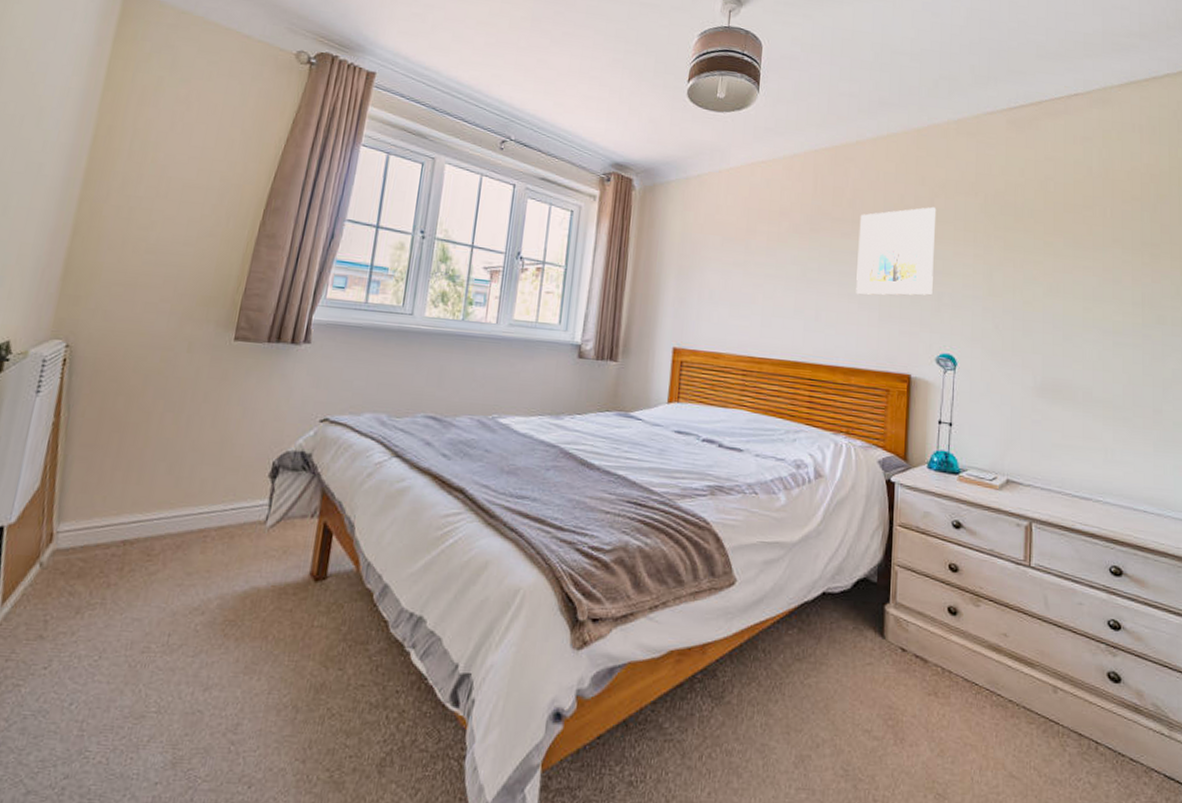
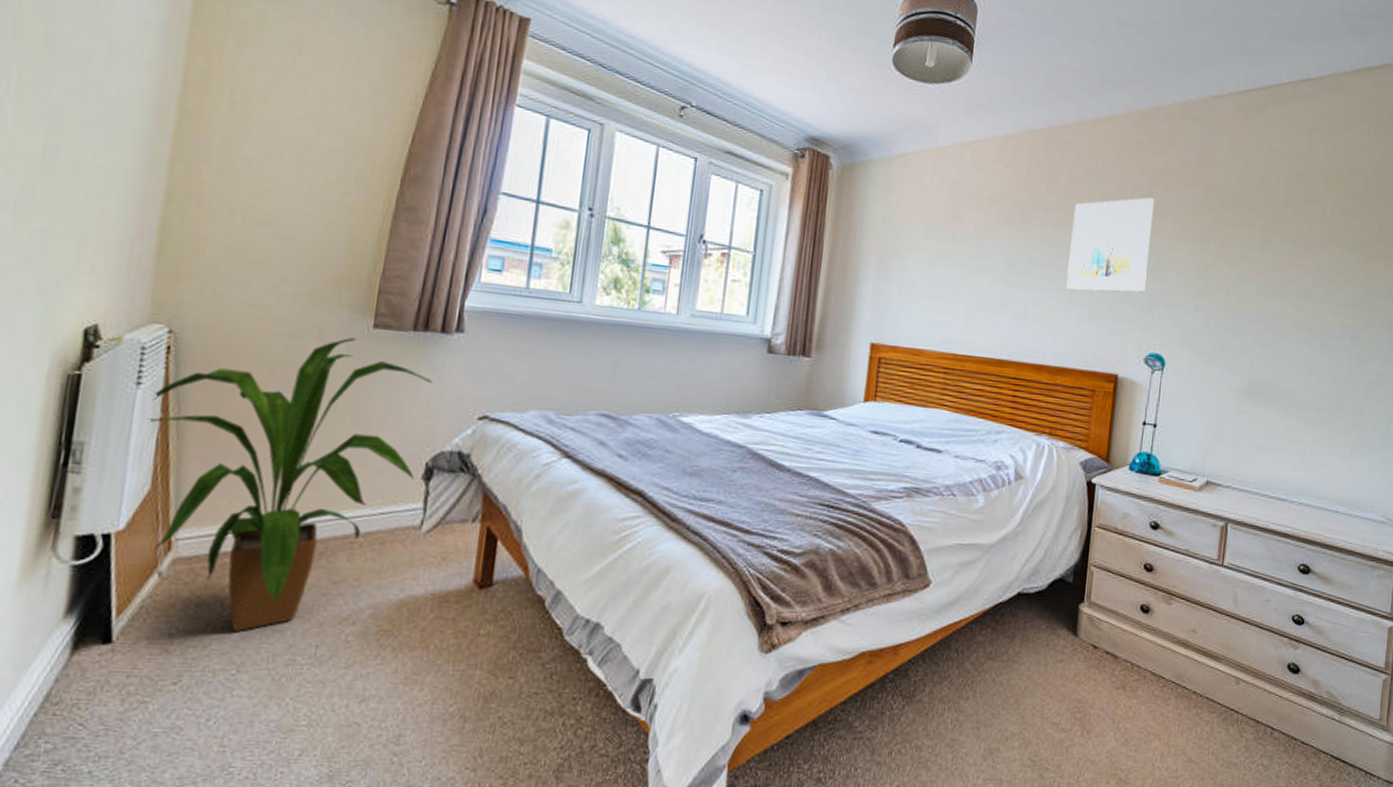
house plant: none [40,348,282,620] -> present [147,337,433,633]

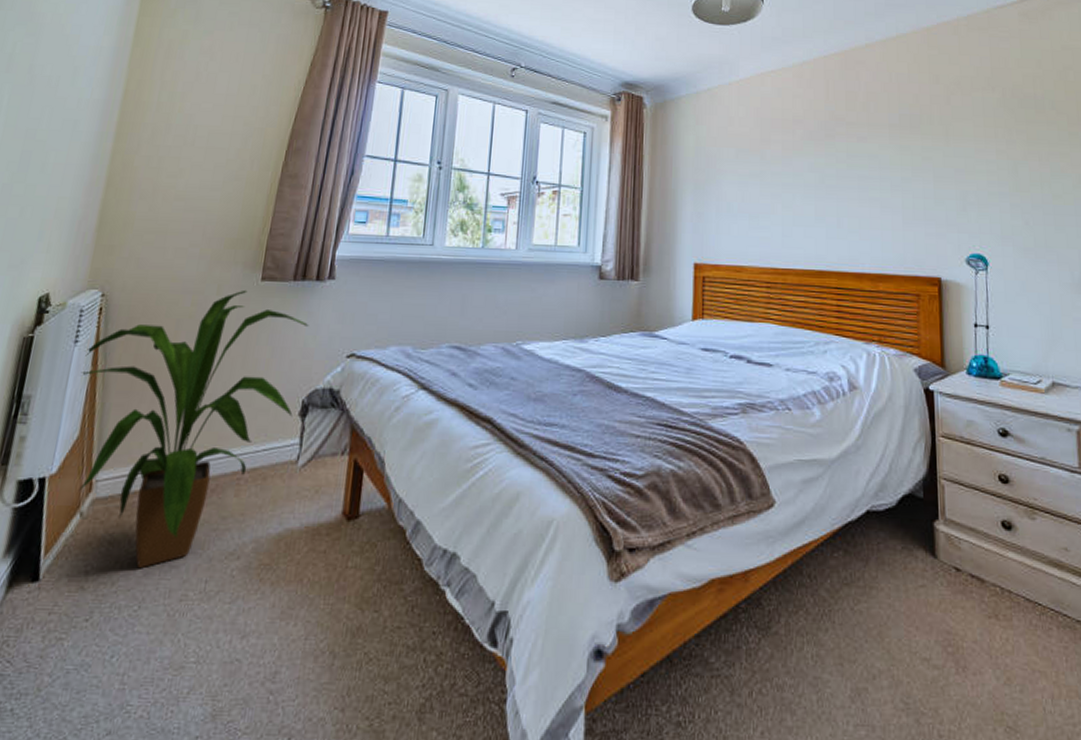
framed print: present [1066,197,1155,292] -> none [875,104,957,199]

